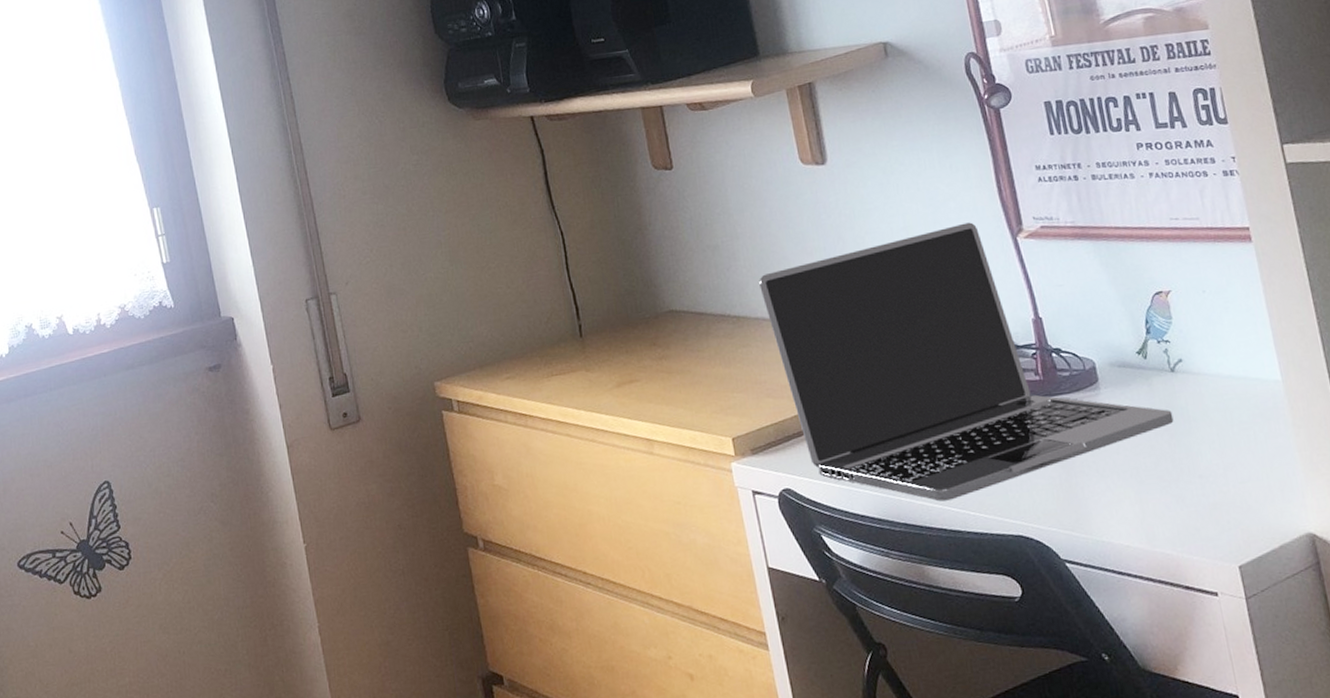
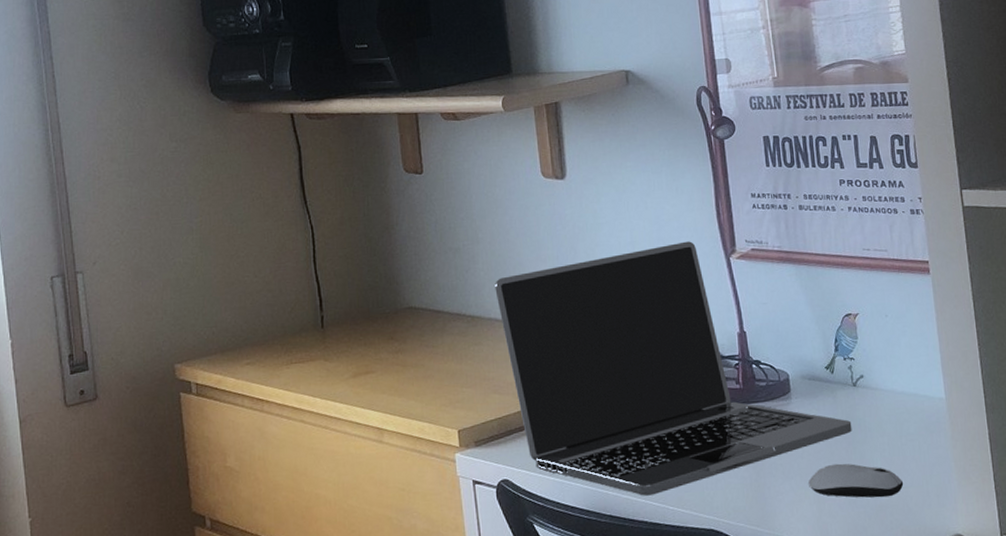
computer mouse: none [1127,458,1240,496] -> present [808,463,904,498]

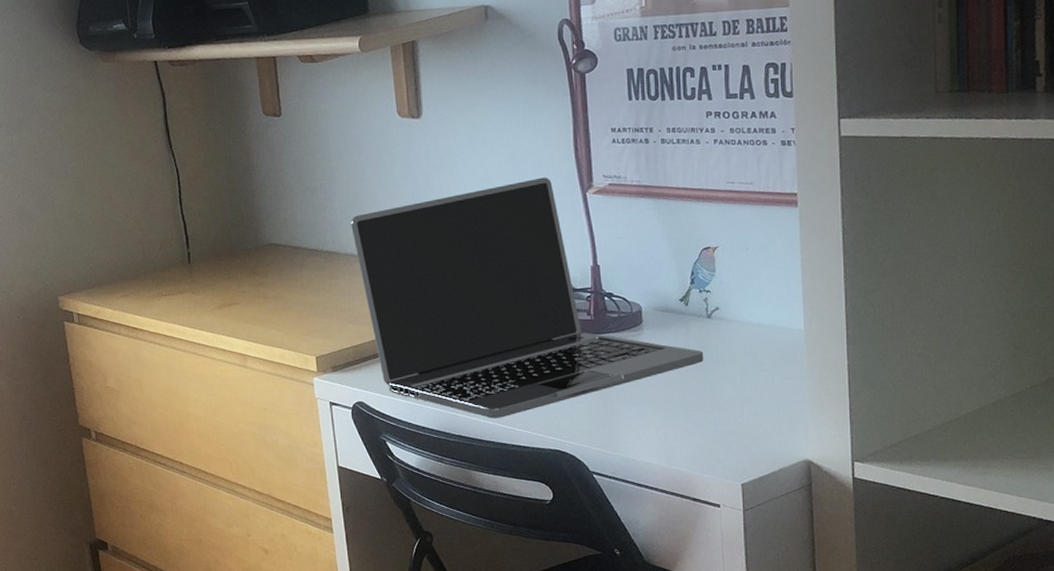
computer mouse: present [808,463,904,498] -> none [656,391,754,424]

